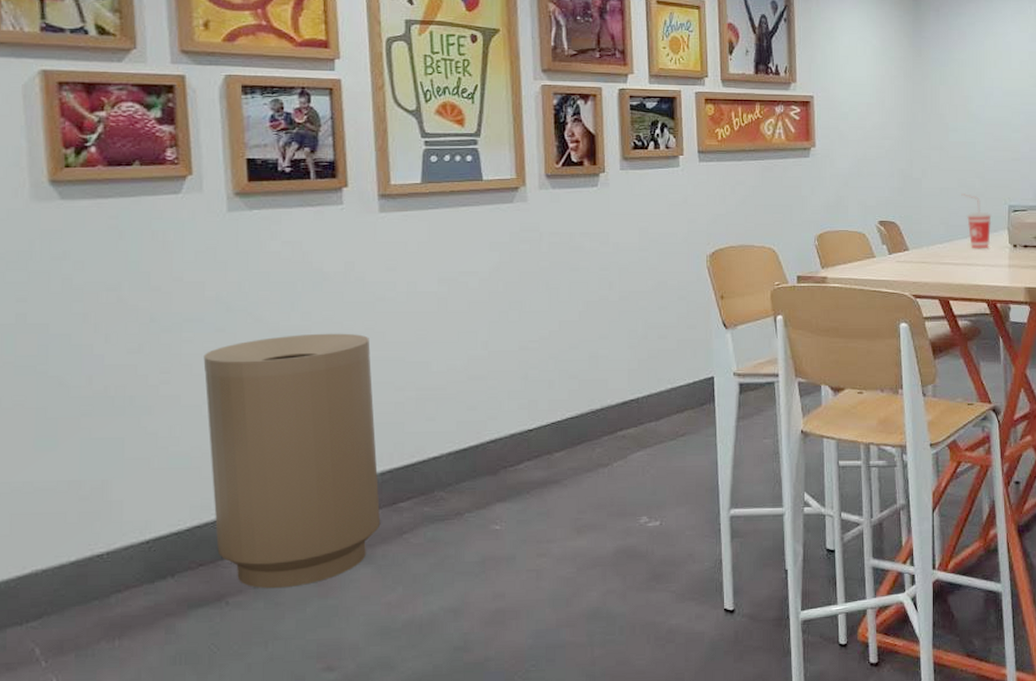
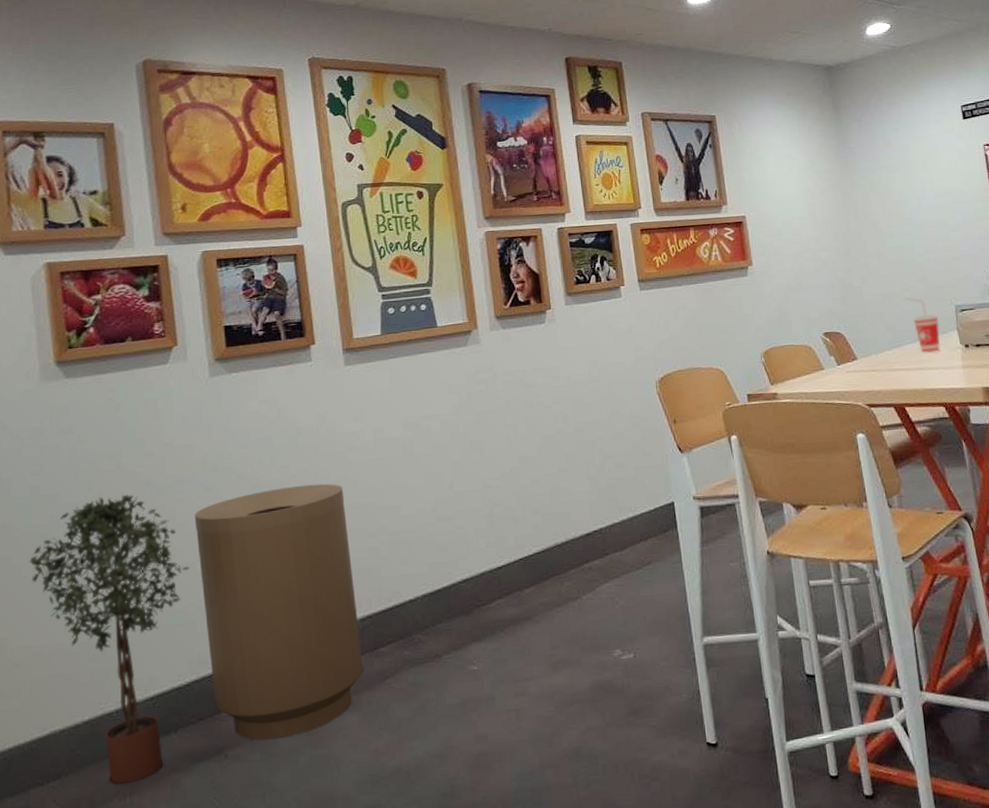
potted tree: none [12,329,196,627] -> present [29,494,190,785]

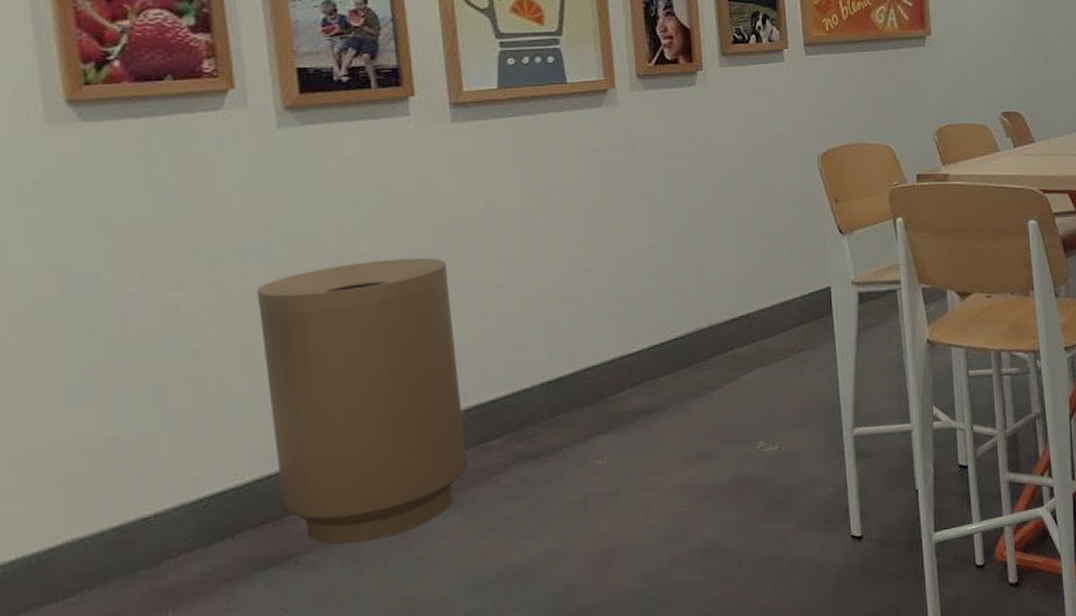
potted tree: present [29,494,190,785] -> none [33,264,250,598]

